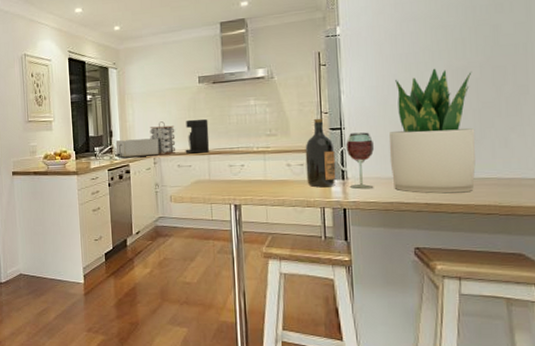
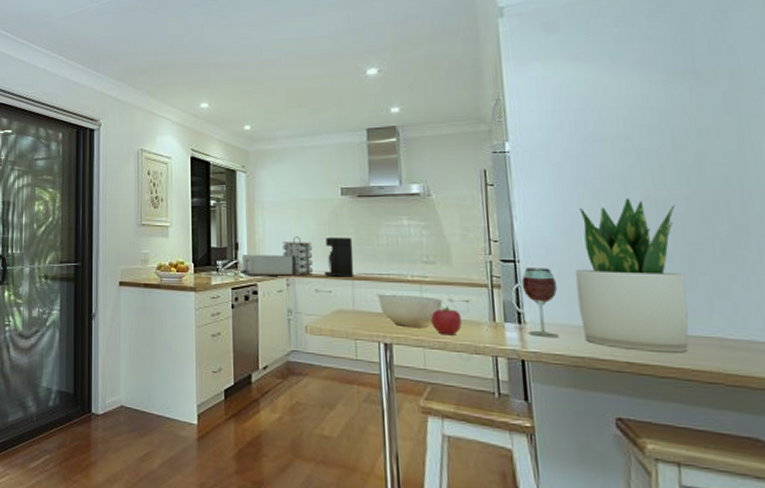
bowl: none [230,163,282,191] -> present [379,295,443,329]
fruit: none [272,170,298,194] -> present [431,306,462,336]
wine bottle: present [305,118,336,188] -> none [470,246,511,332]

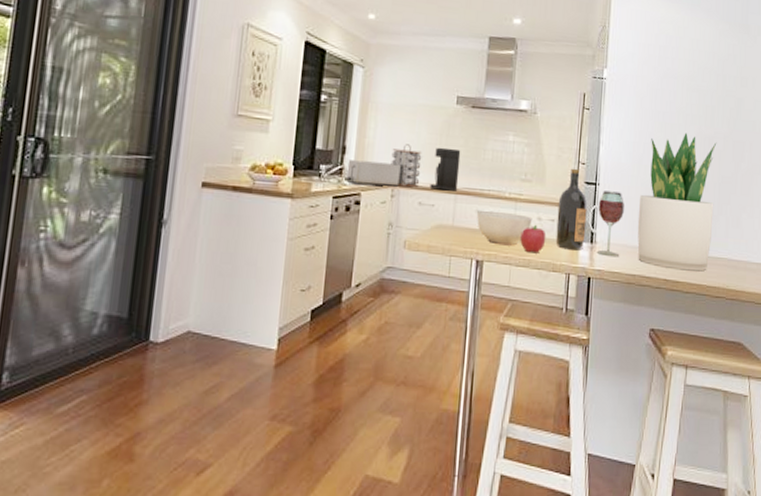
wine bottle: none [470,246,511,332] -> present [555,168,588,251]

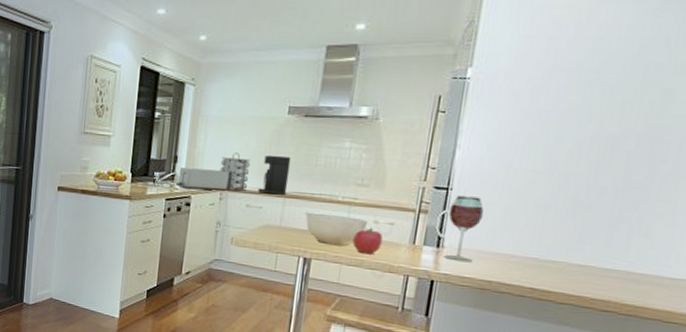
wine bottle: present [555,168,588,251] -> none [394,173,436,254]
planter: present [637,133,717,272] -> none [497,132,626,283]

